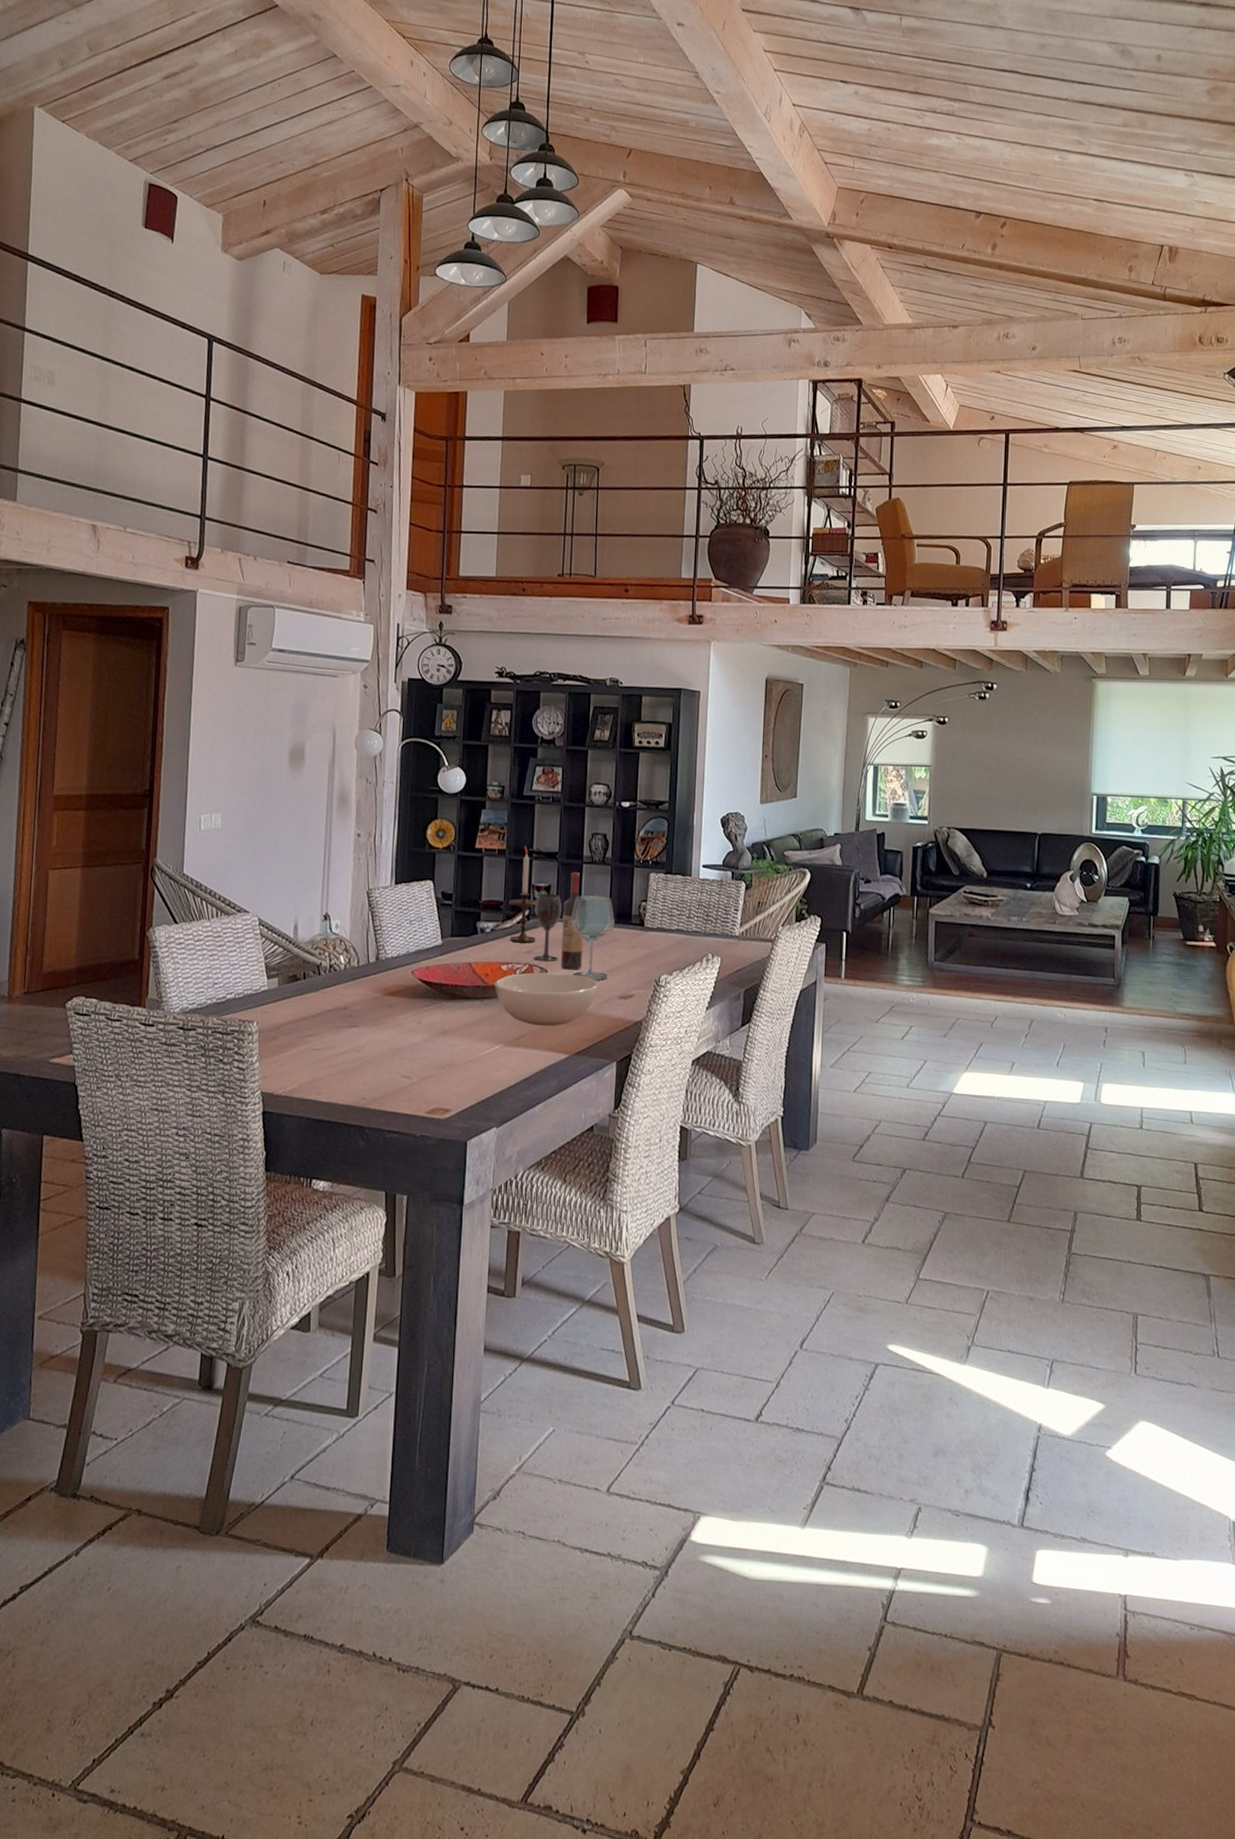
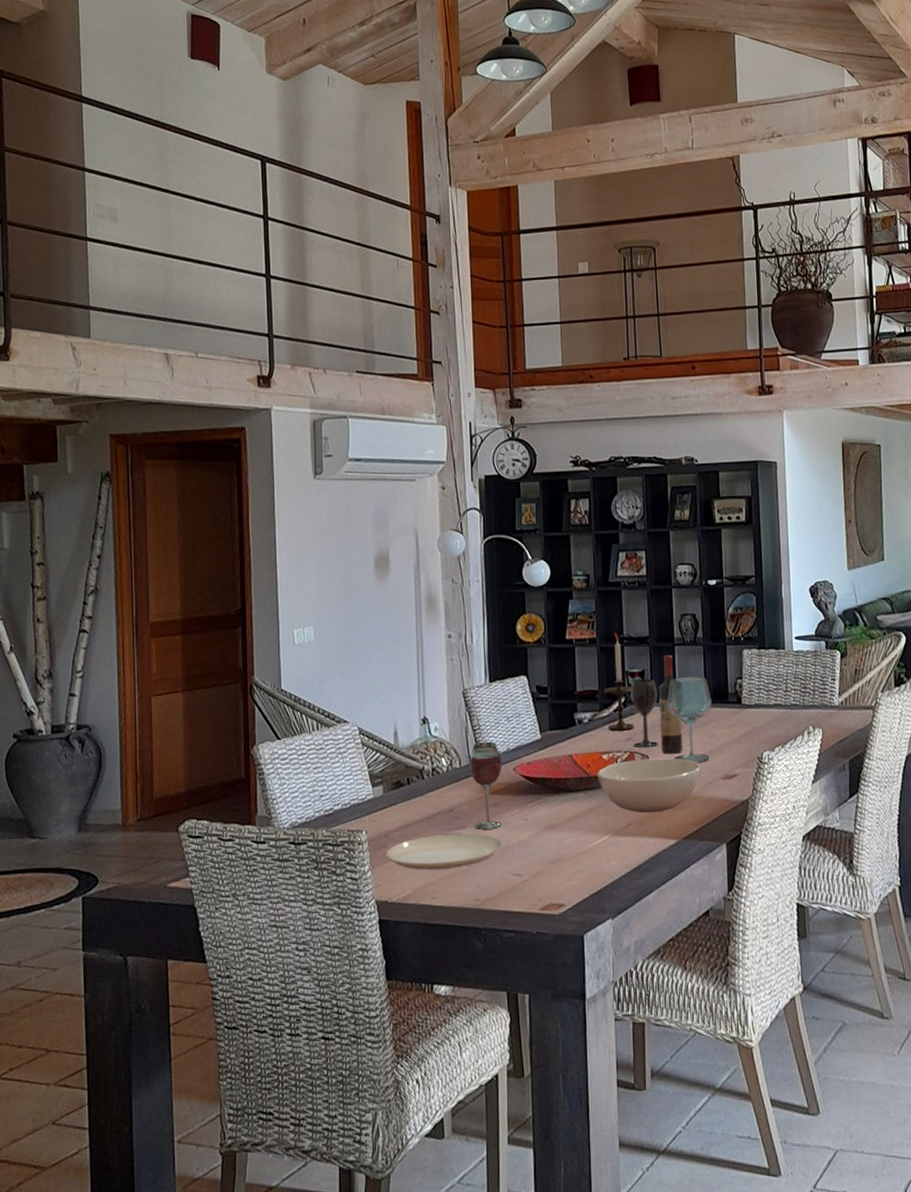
plate: none [276,1031,394,1066] -> present [386,833,502,870]
wineglass: none [367,942,401,1030] -> present [469,741,502,830]

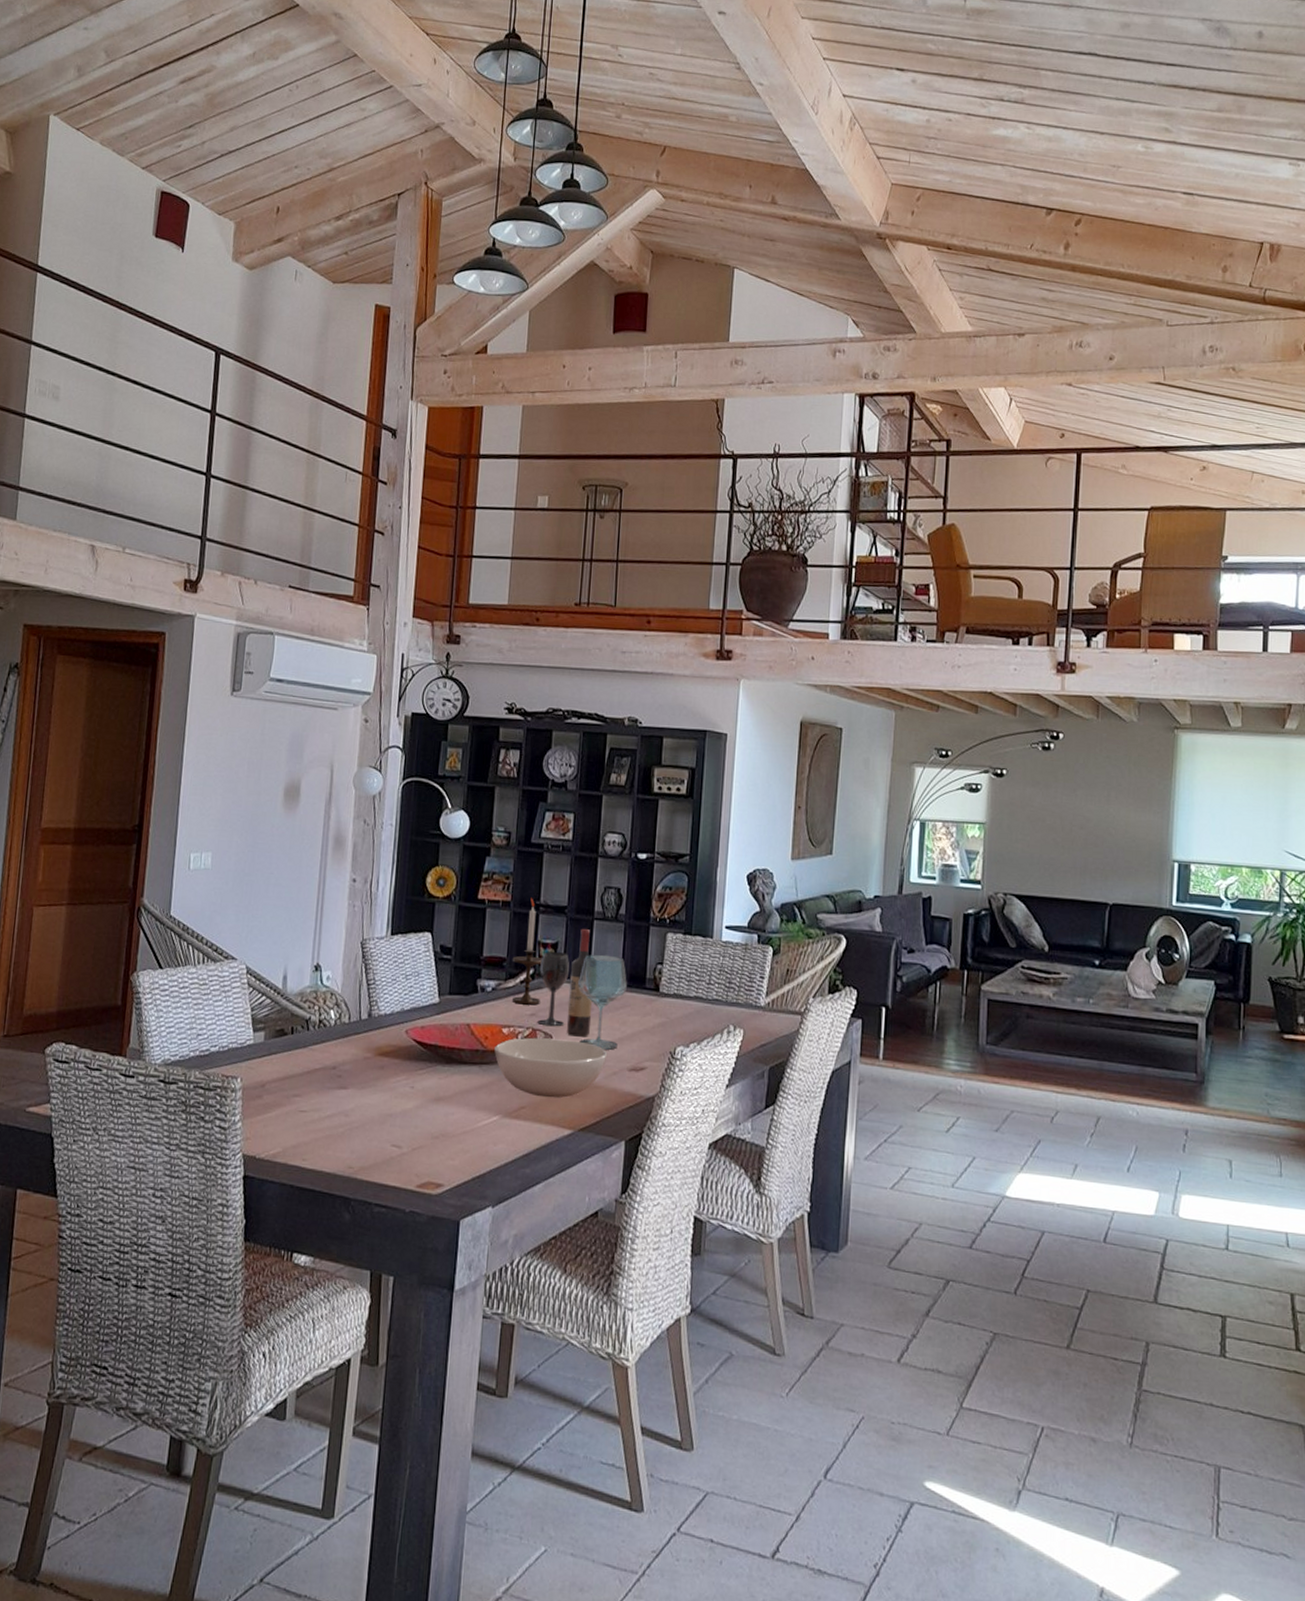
plate: present [386,833,502,870] -> none [260,1092,385,1130]
wineglass: present [469,741,502,830] -> none [357,998,395,1093]

